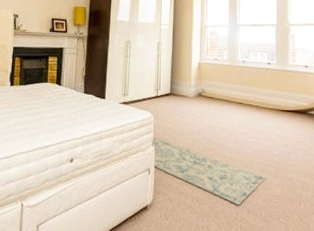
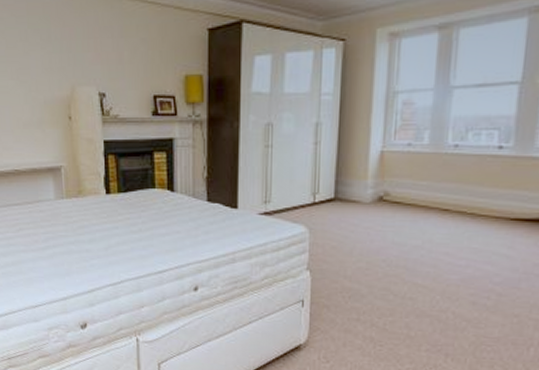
rug: present [151,137,266,206] -> none [305,259,479,349]

